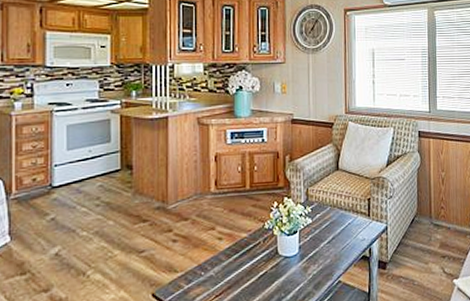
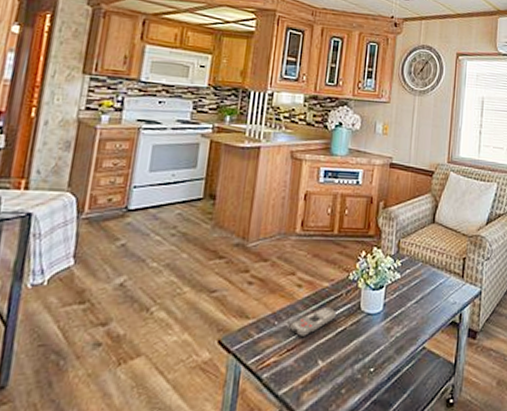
remote control: none [216,255,256,284] -> present [290,307,336,338]

